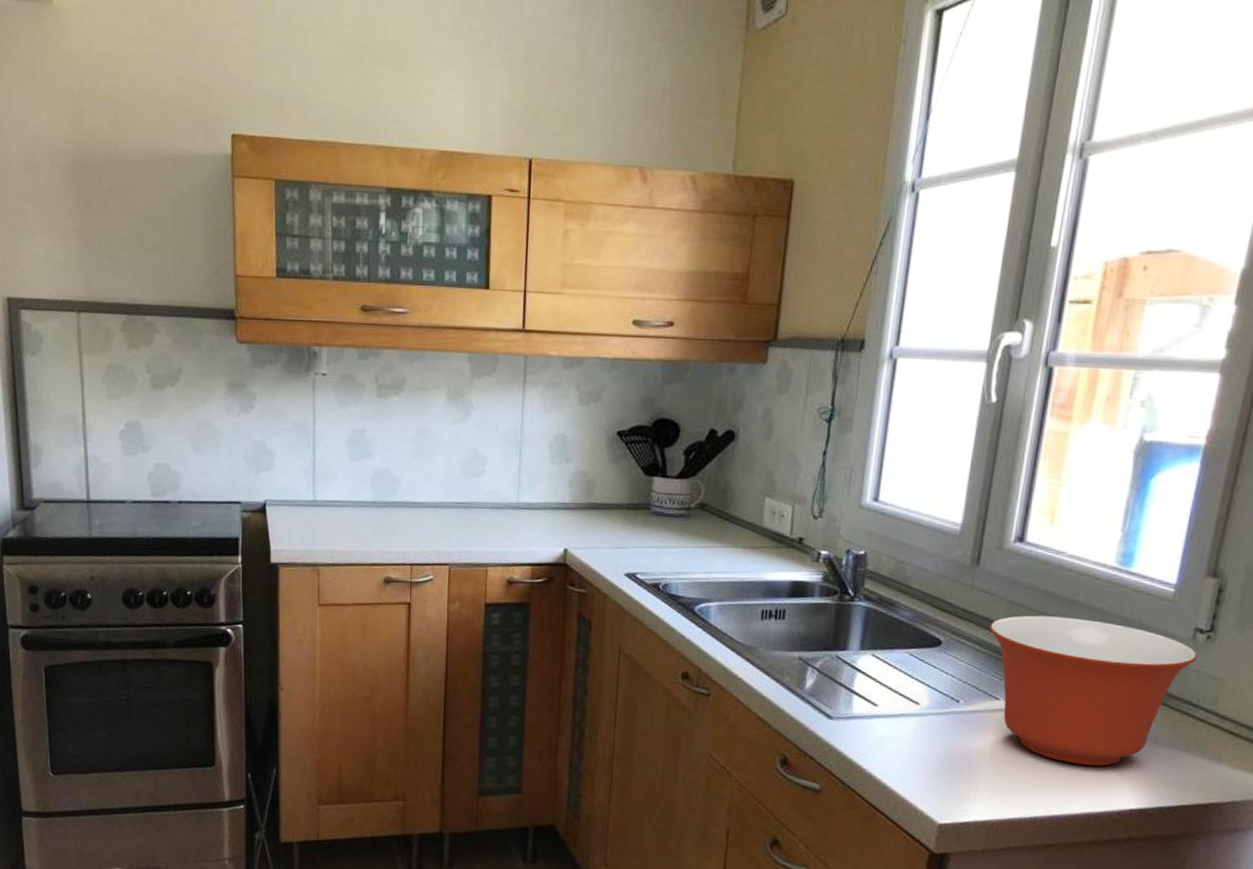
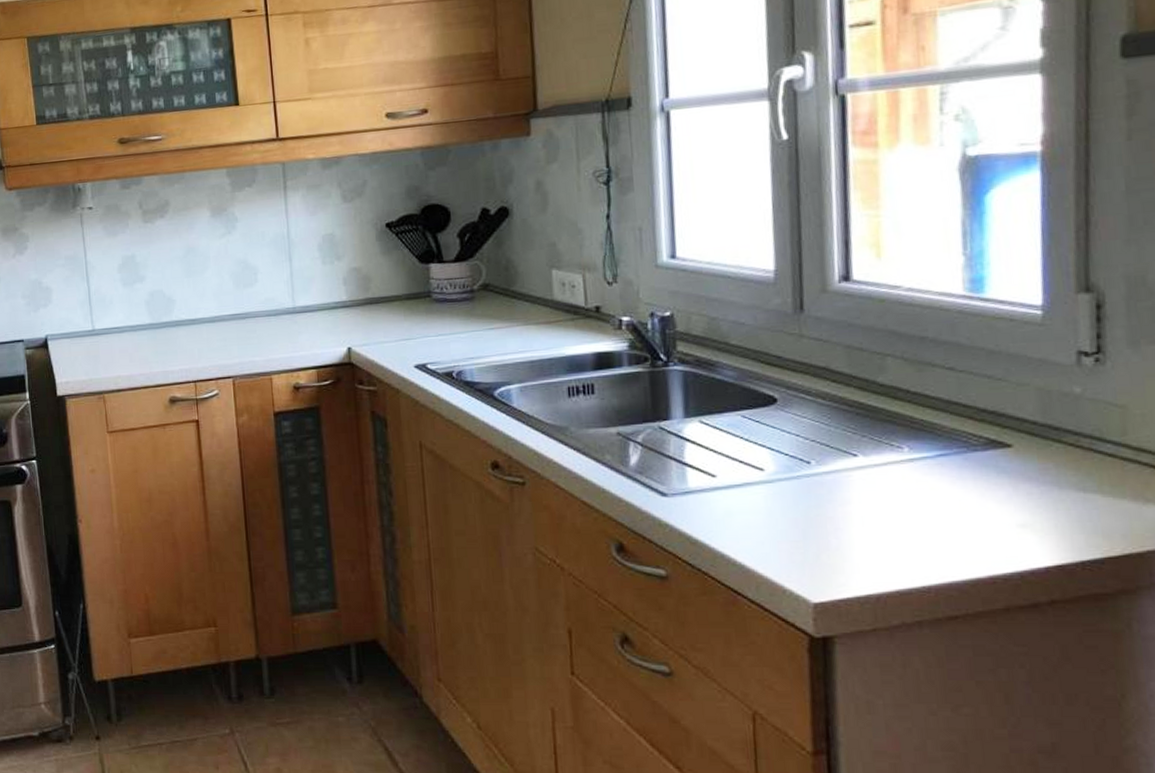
mixing bowl: present [990,615,1198,766] -> none [829,356,1089,521]

